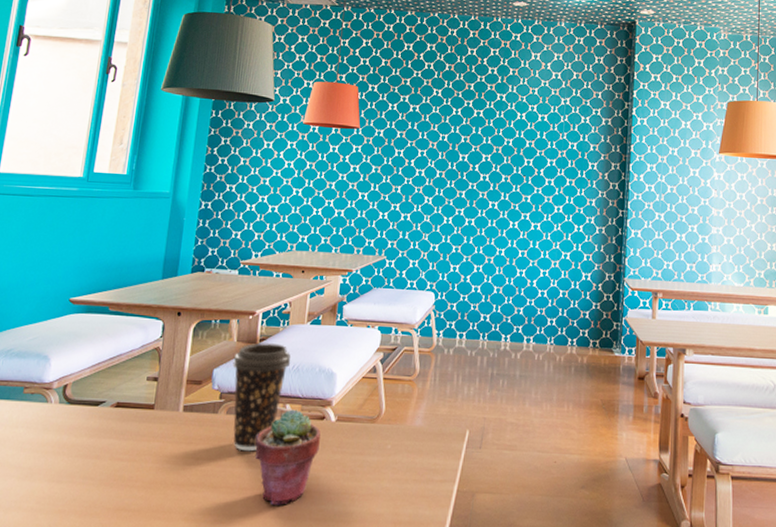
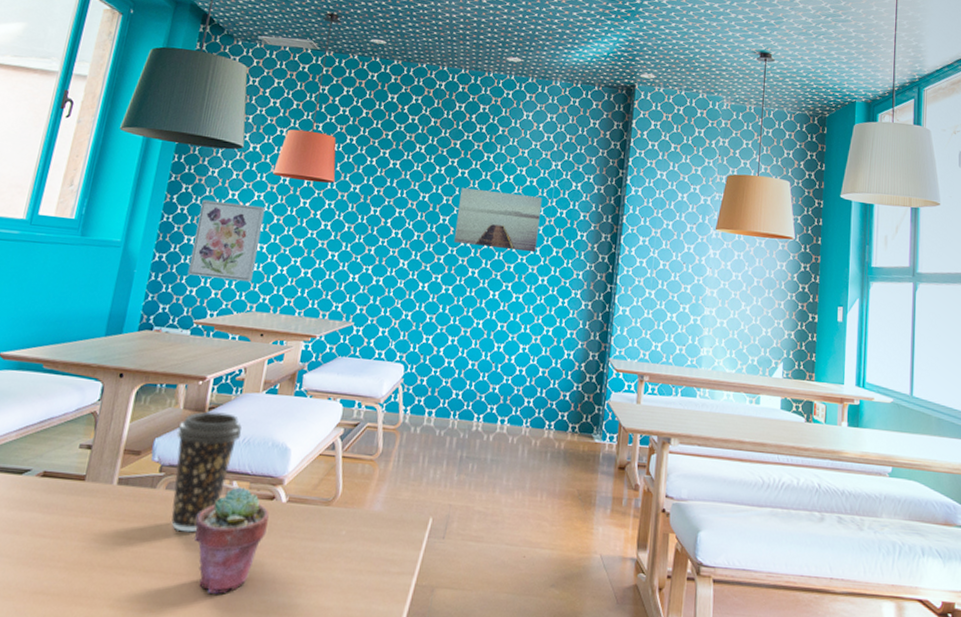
wall art: none [232,150,298,224] -> present [187,199,266,283]
wall art: none [474,127,553,184] -> present [454,188,542,253]

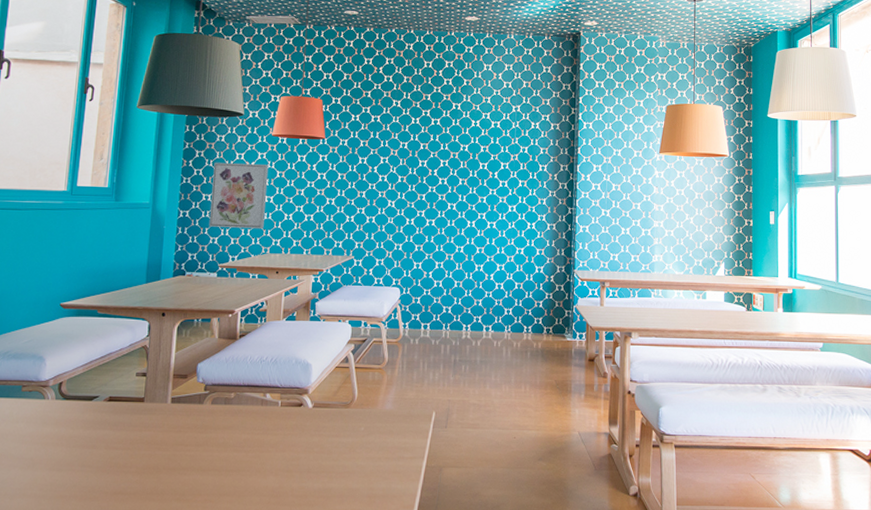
coffee cup: present [171,411,242,533] -> none [215,338,269,437]
potted succulent: present [194,487,269,594] -> none [239,398,299,484]
wall art: present [454,188,542,253] -> none [433,135,506,186]

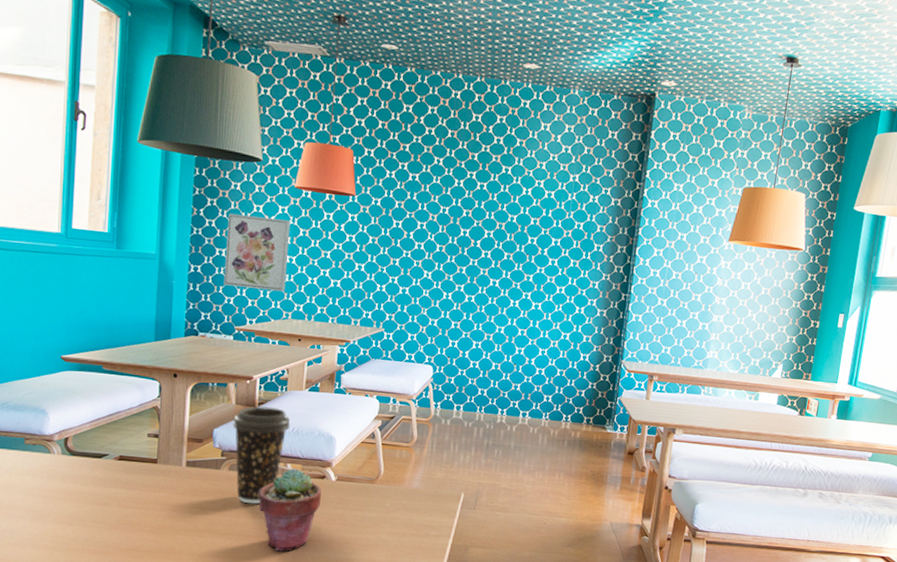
coffee cup: none [215,338,269,437] -> present [232,406,290,504]
potted succulent: none [239,398,299,484] -> present [258,468,322,551]

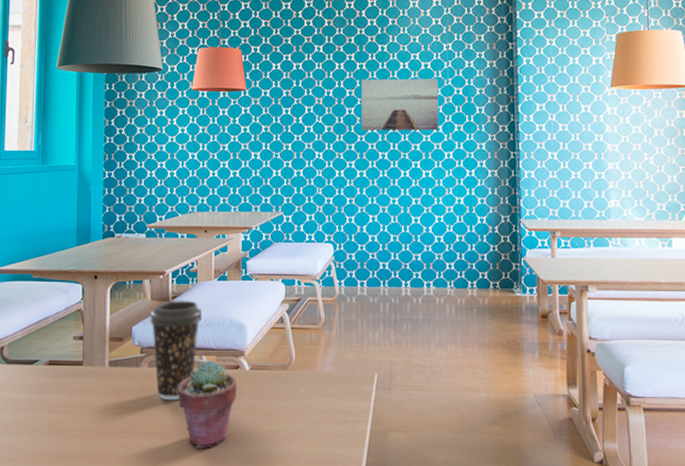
wall art: present [223,213,291,292] -> none [134,120,191,188]
wall art: none [475,201,560,264] -> present [361,79,439,131]

